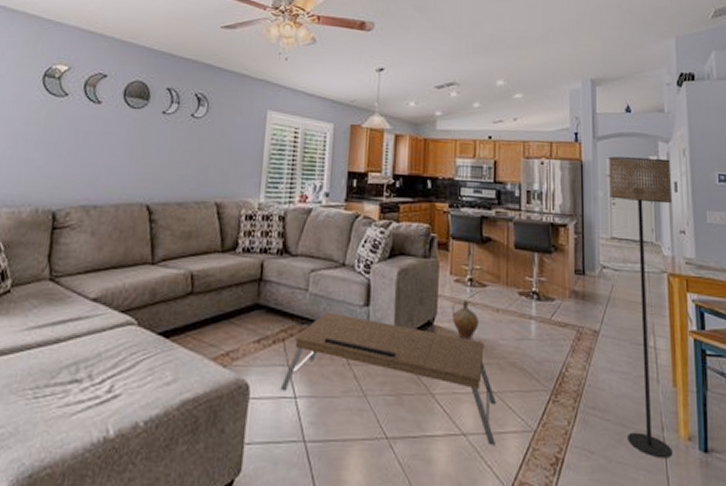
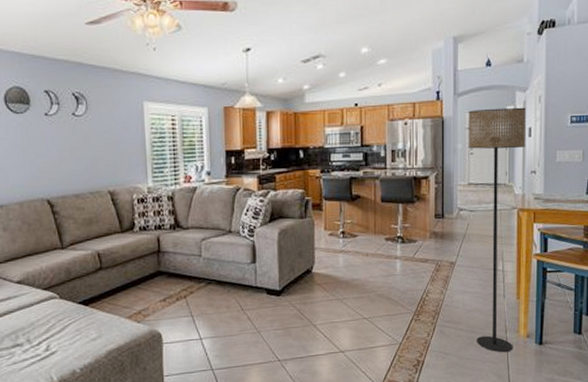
coffee table: present [280,311,496,446] -> none [187,271,368,357]
ceramic jug: present [451,300,479,340] -> none [327,249,351,281]

